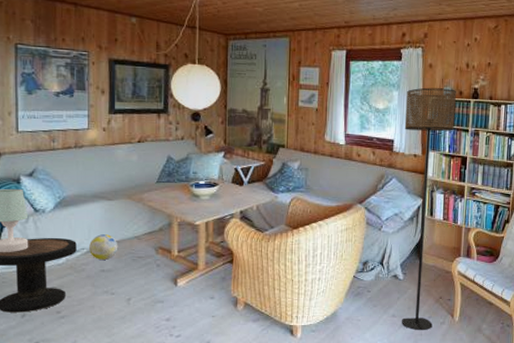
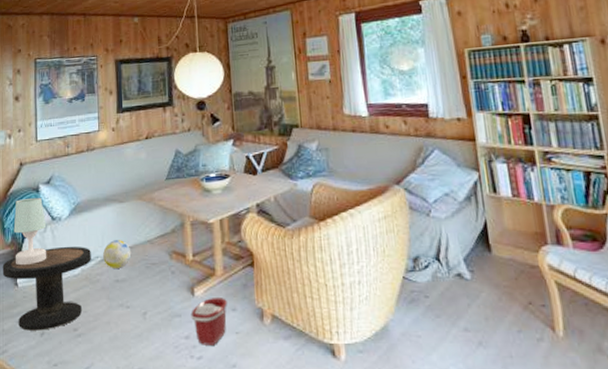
bucket: none [172,288,206,326] -> present [190,298,227,345]
floor lamp: present [402,87,456,331] -> none [435,35,526,351]

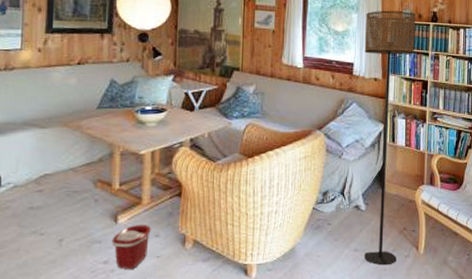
ball: present [103,240,132,268] -> none [16,167,51,195]
floor lamp: none [435,35,526,351] -> present [364,10,415,266]

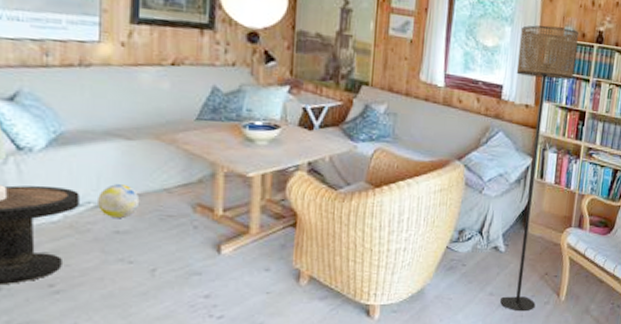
ball: none [16,167,51,195] -> present [98,184,140,218]
bucket: present [111,225,151,269] -> none [214,257,260,305]

